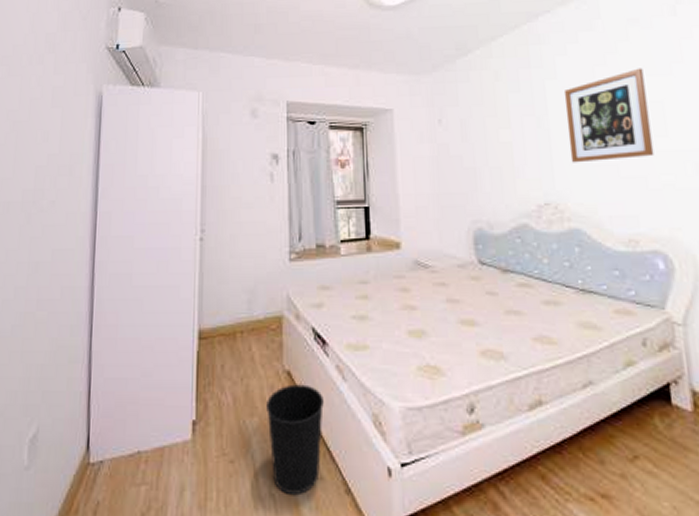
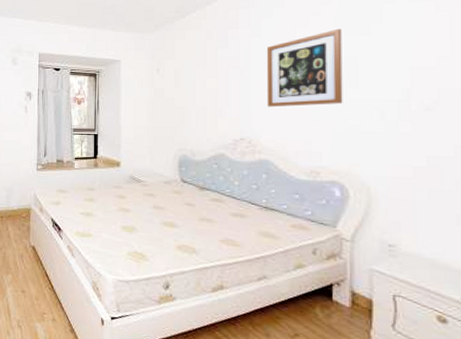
wastebasket: present [266,384,324,496] -> none [17,255,58,329]

